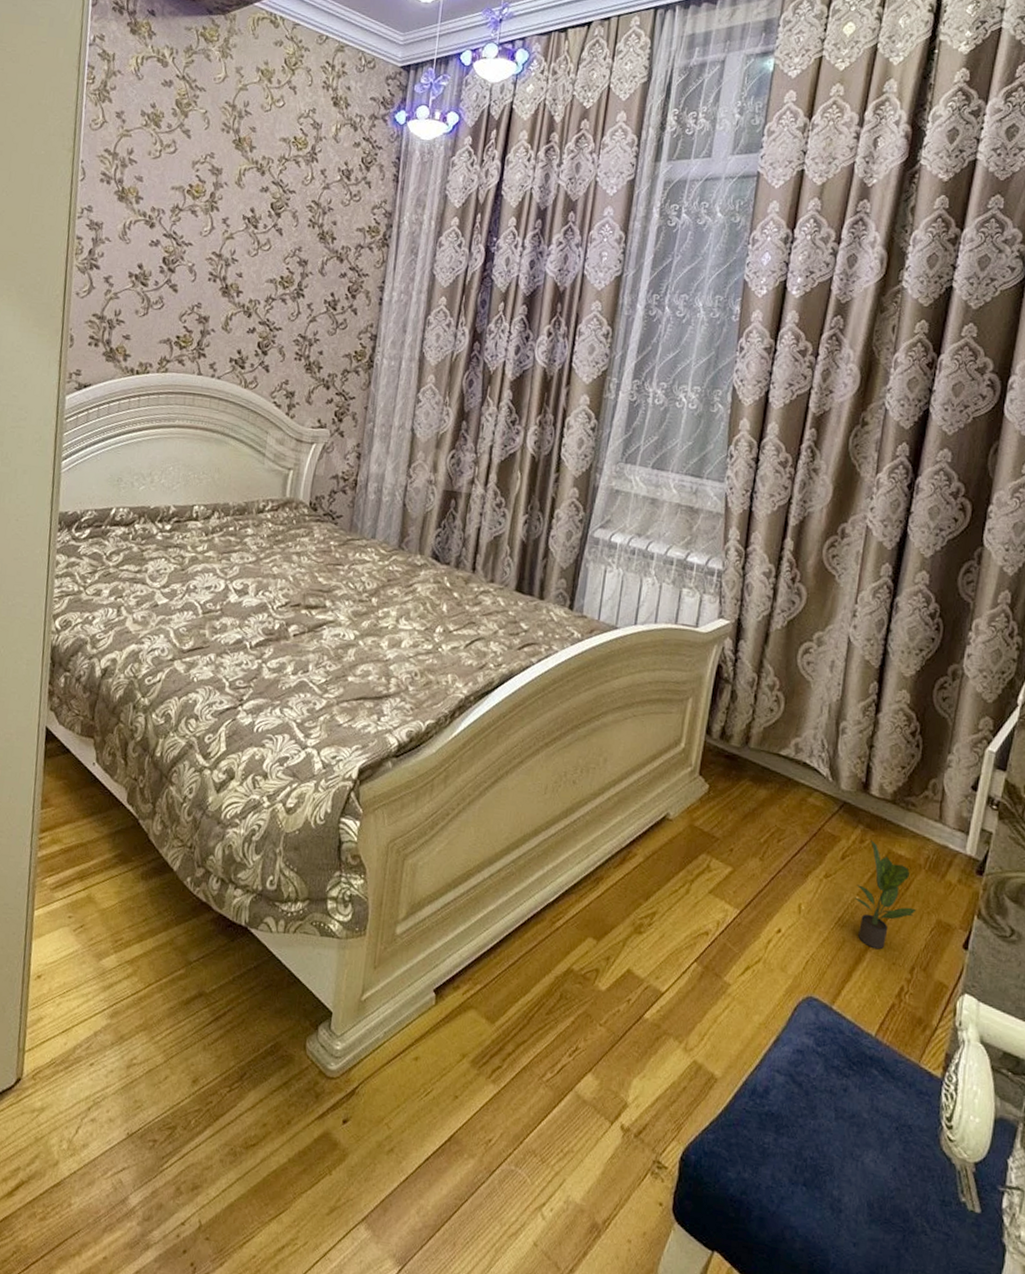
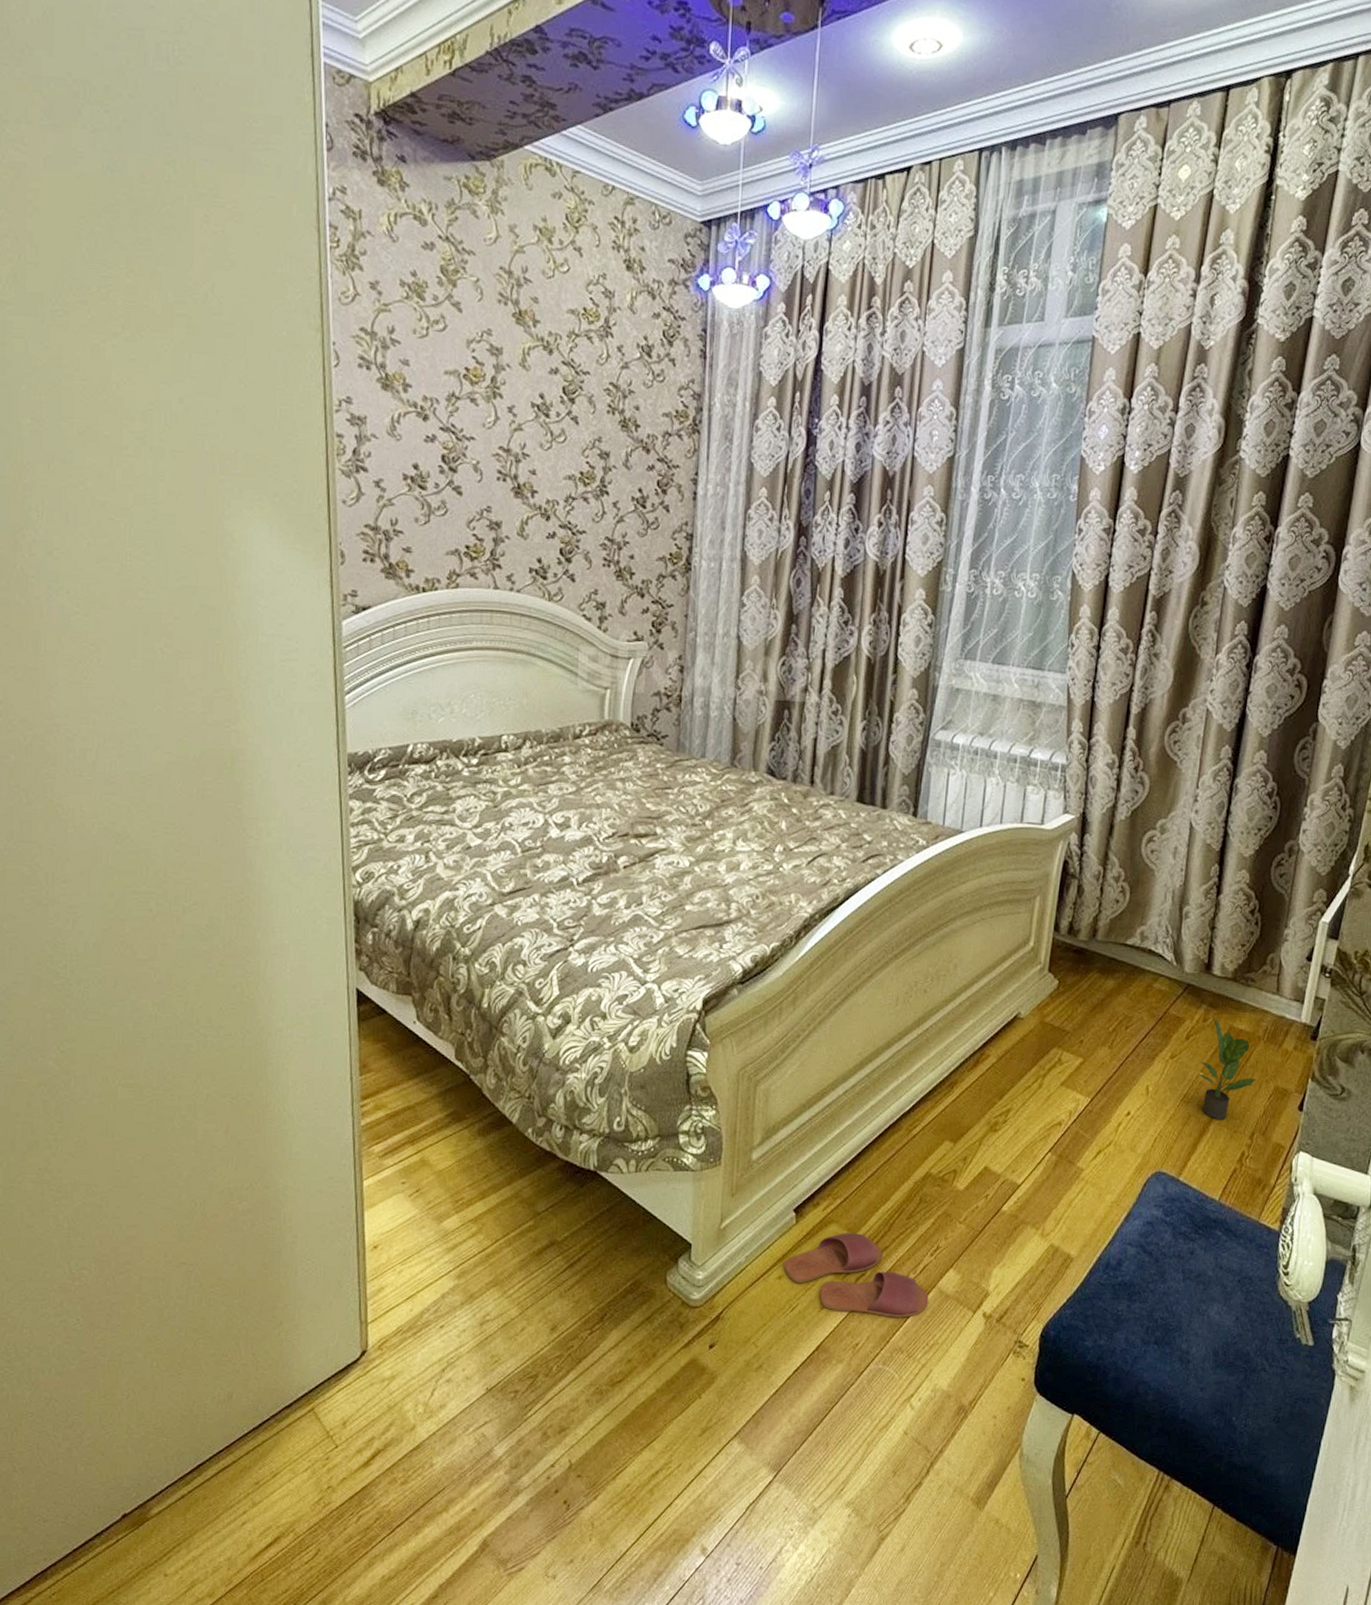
slippers: none [420,1020,566,1119] -> present [783,1233,929,1318]

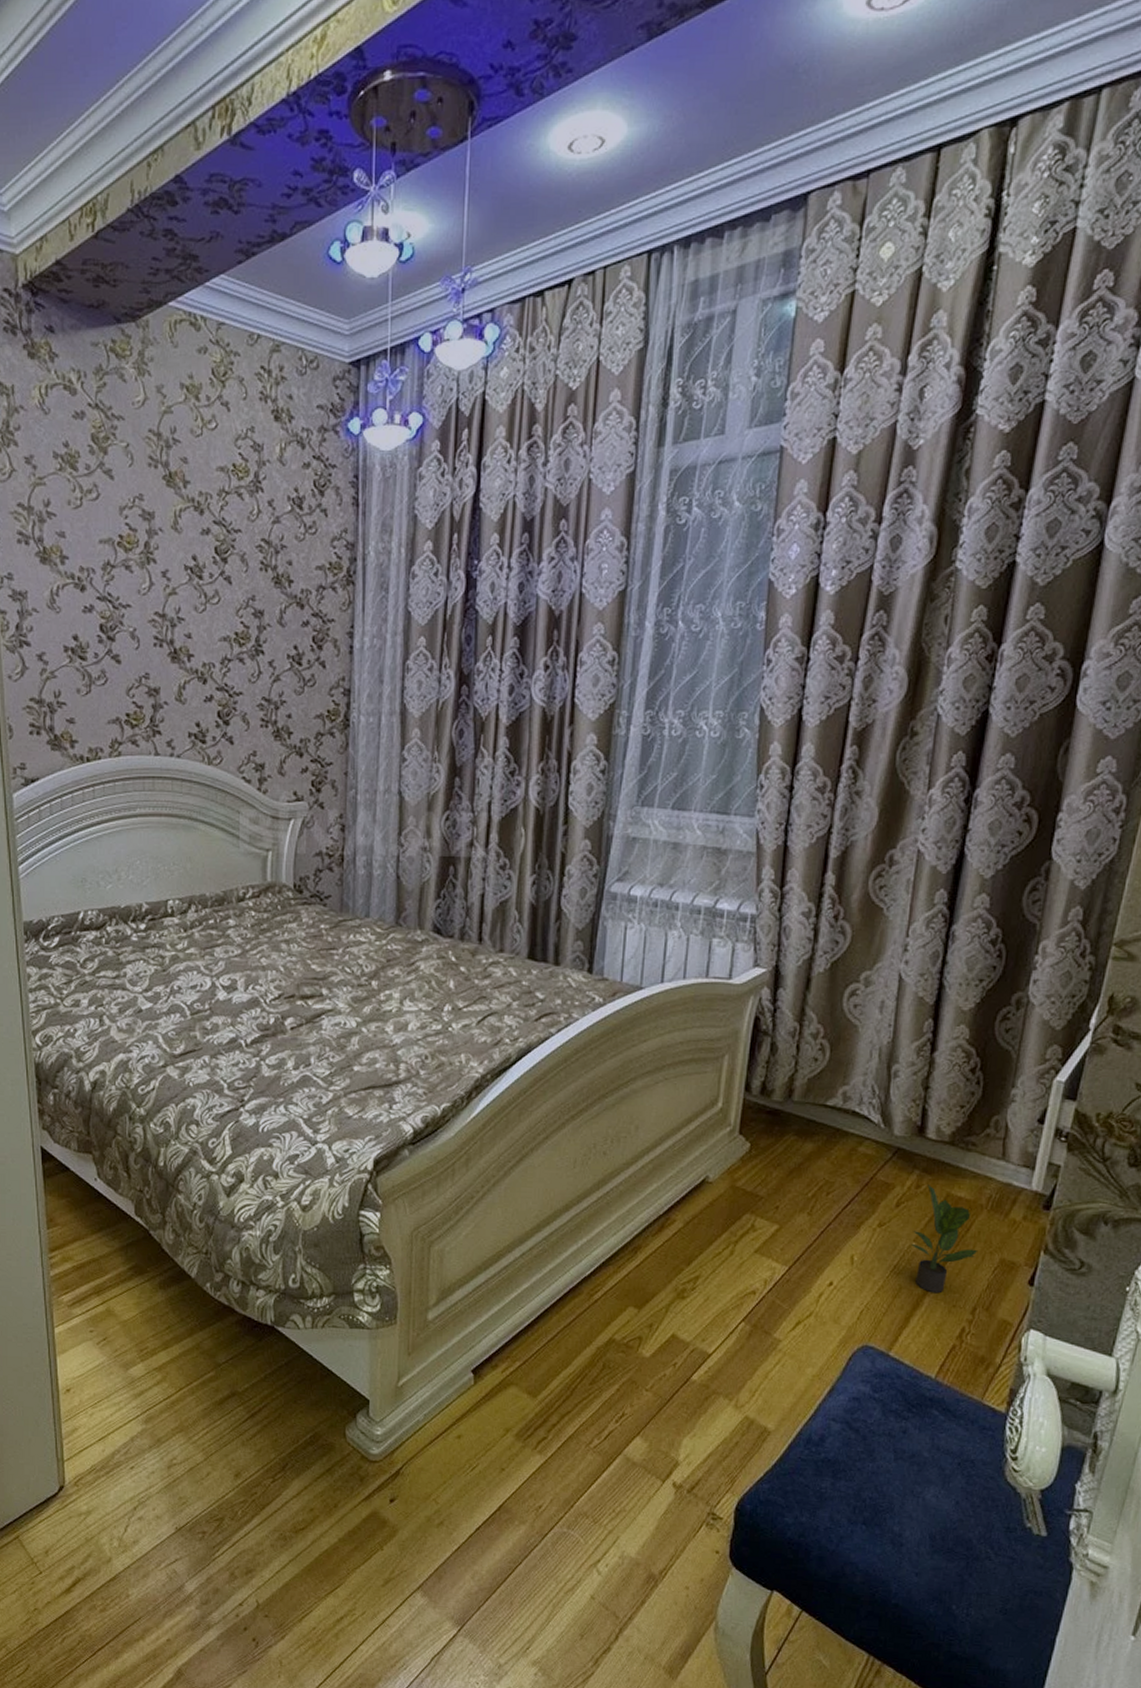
slippers: present [783,1233,929,1318] -> none [462,1395,615,1483]

